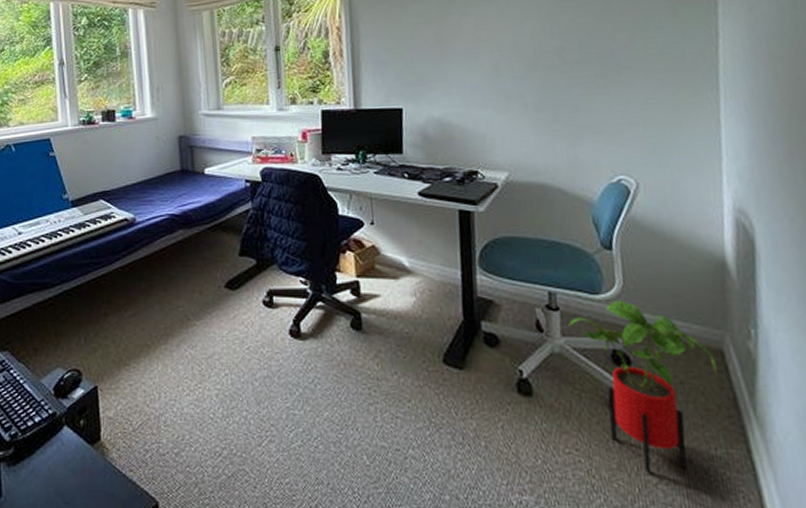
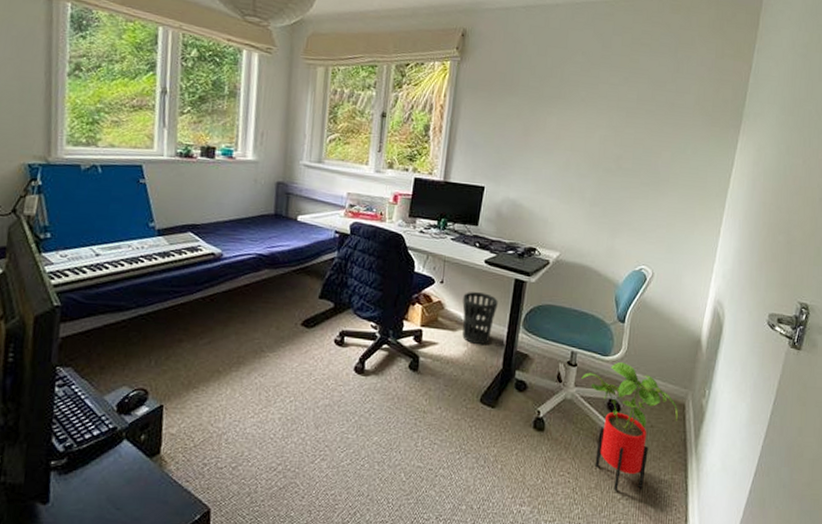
wastebasket: none [400,229,444,294] -> present [462,291,498,345]

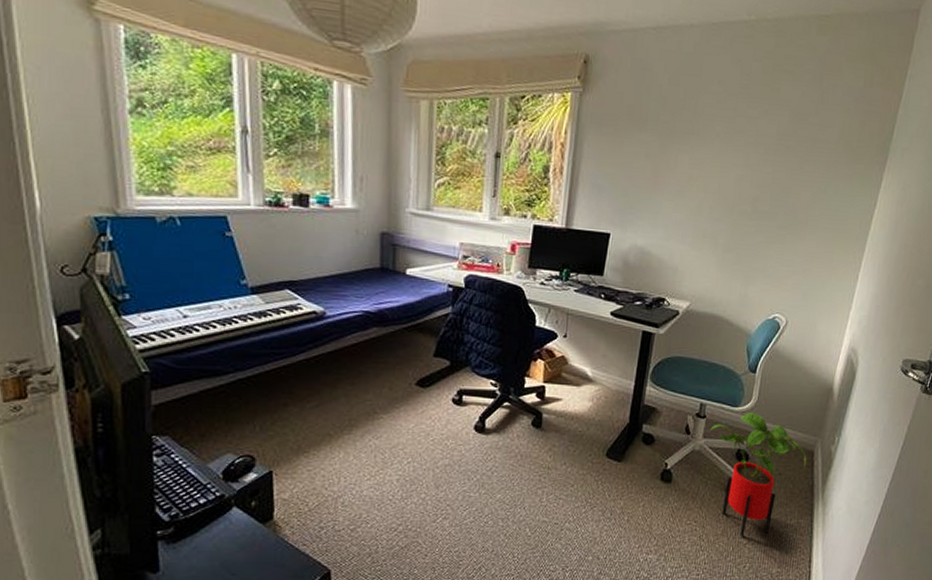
wastebasket: present [462,291,498,345] -> none [587,344,625,400]

